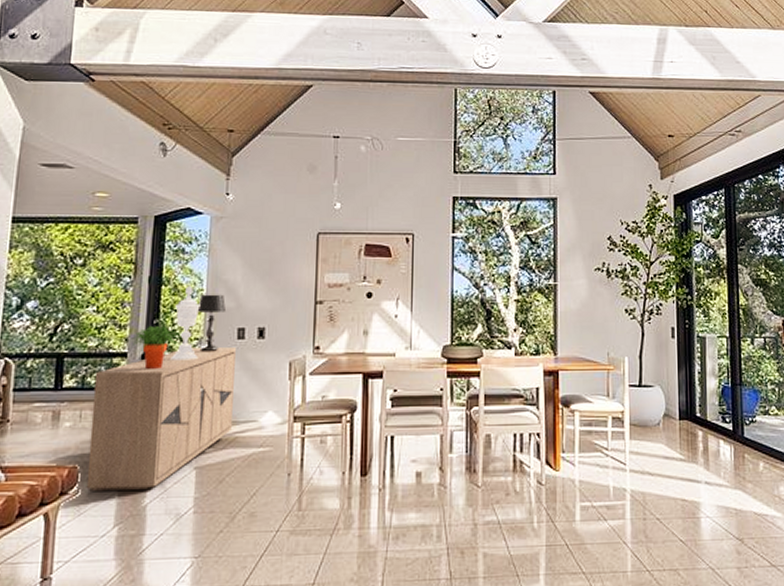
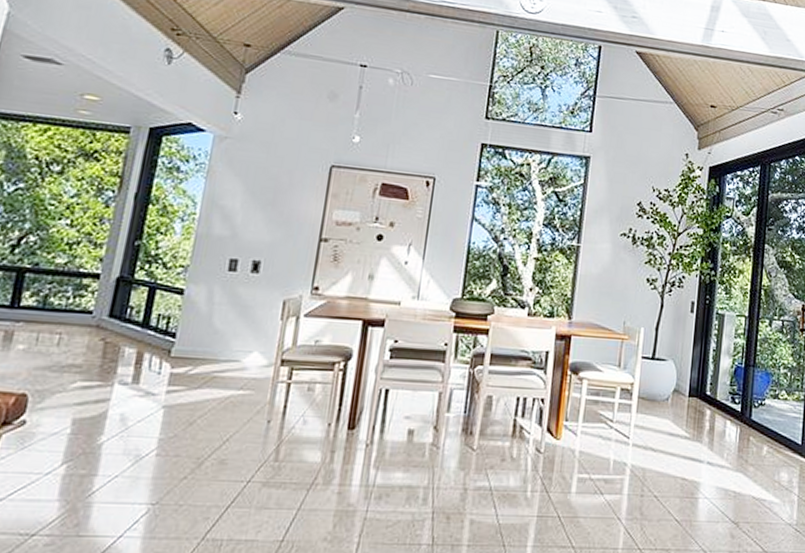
sideboard: present [86,348,236,491] -> none [34,276,225,426]
potted plant: present [130,325,181,369] -> none [105,246,165,295]
decorative urn: present [170,285,201,361] -> none [149,207,191,289]
table lamp: present [197,294,226,353] -> none [184,218,220,283]

